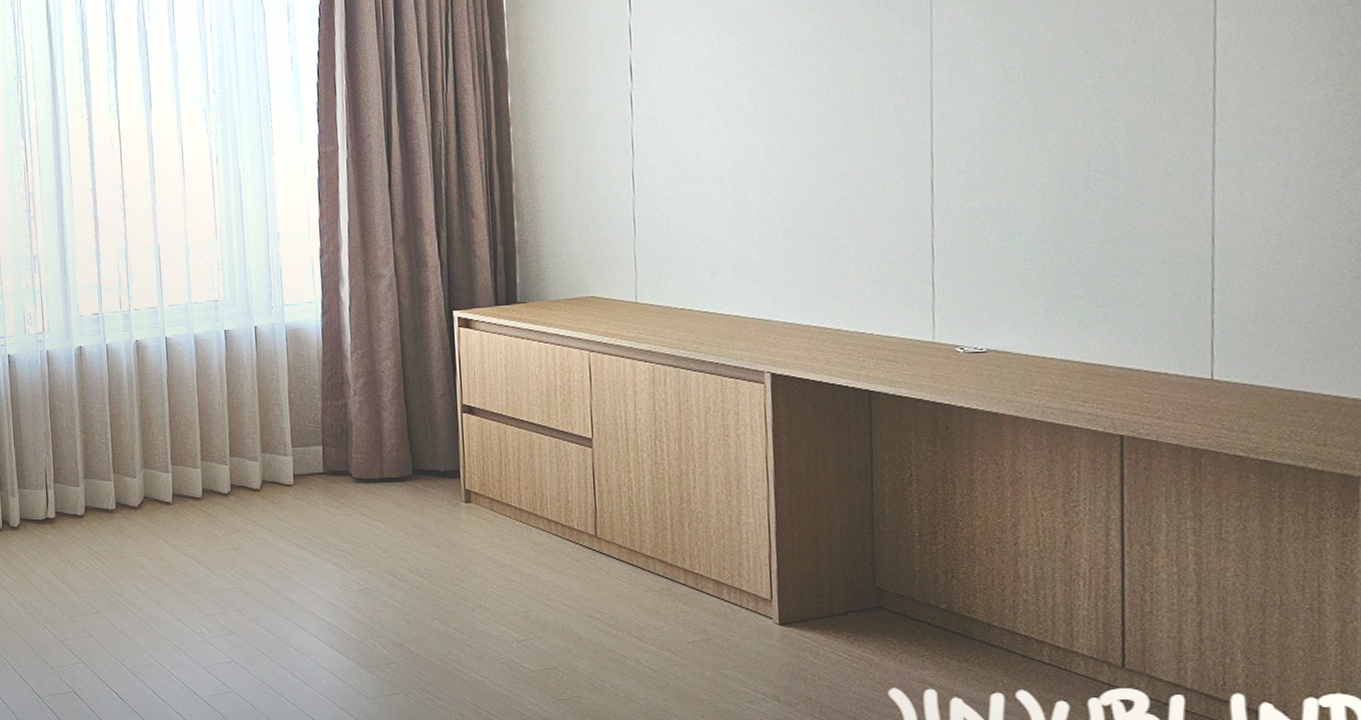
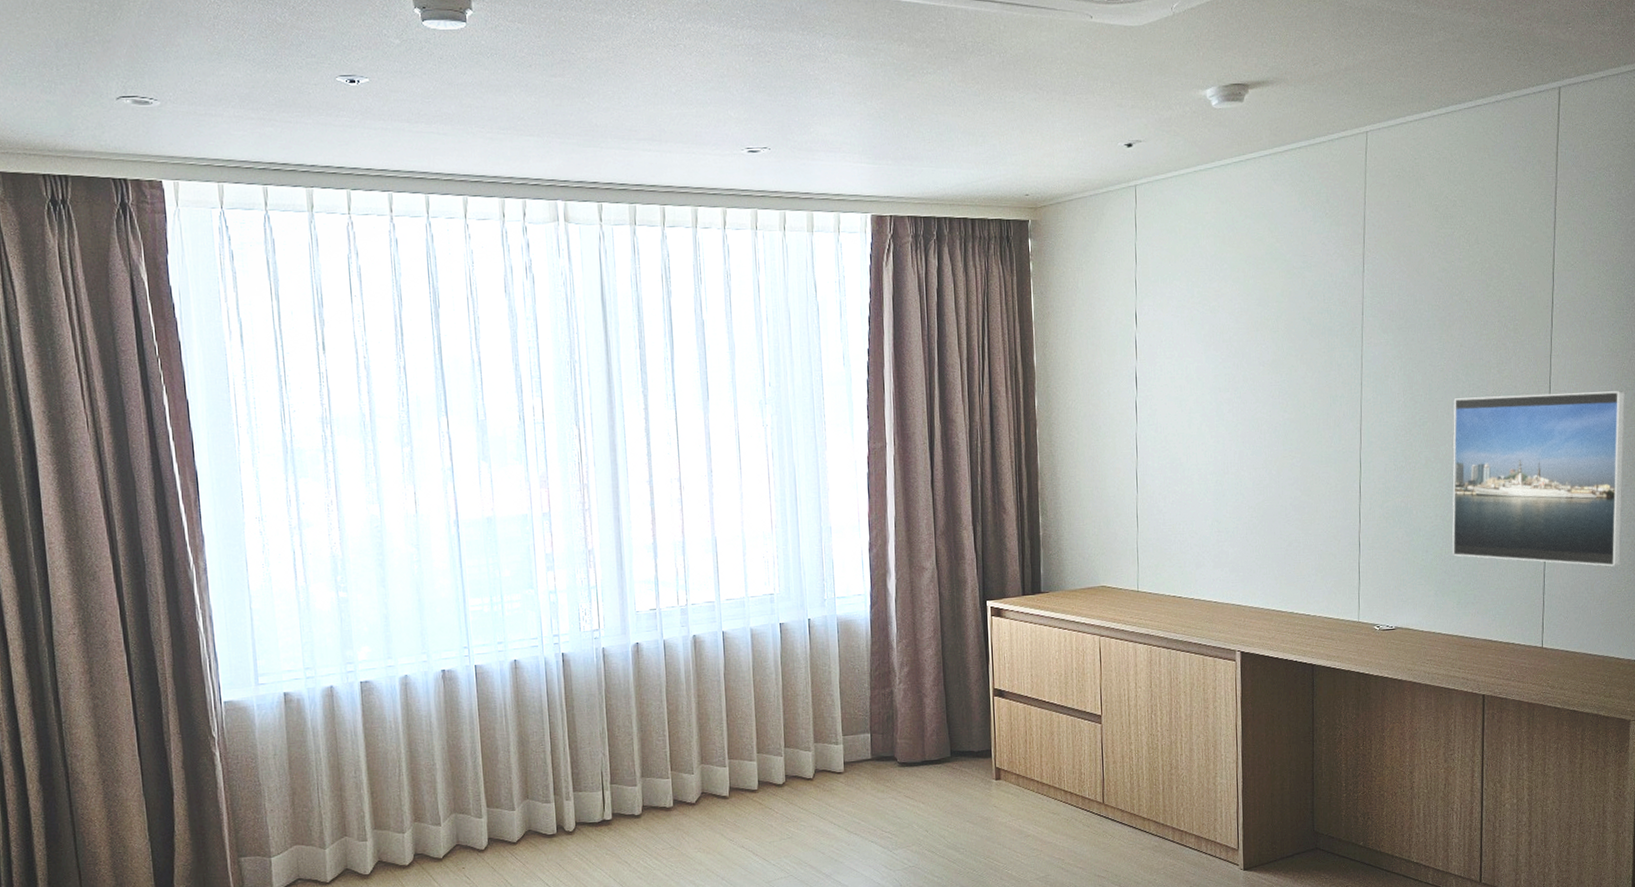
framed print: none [1066,57,1338,280] -> present [1452,391,1625,567]

